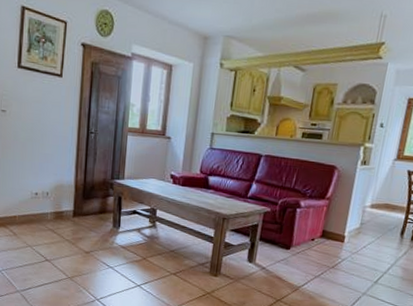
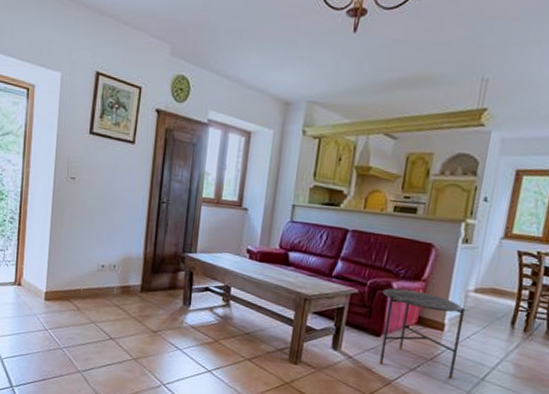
side table: none [289,206,363,283] -> present [379,288,466,379]

